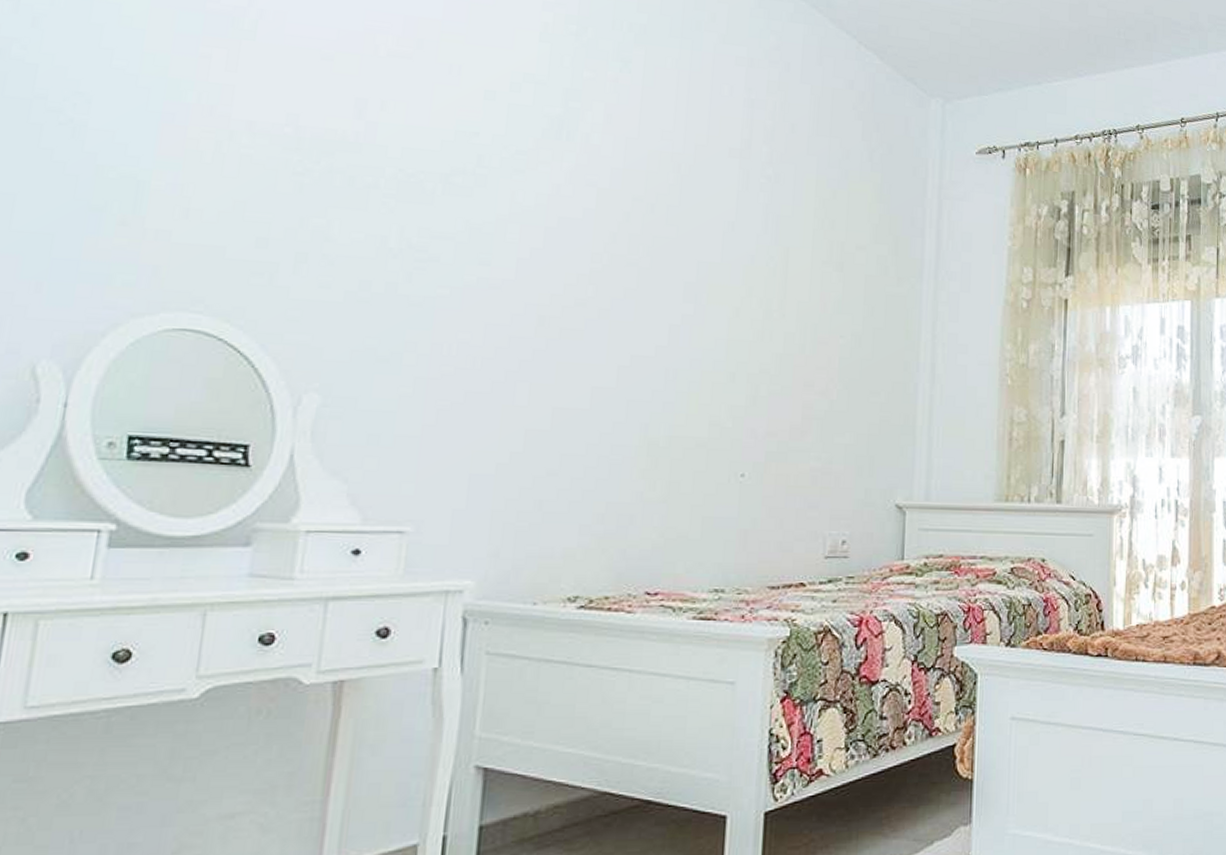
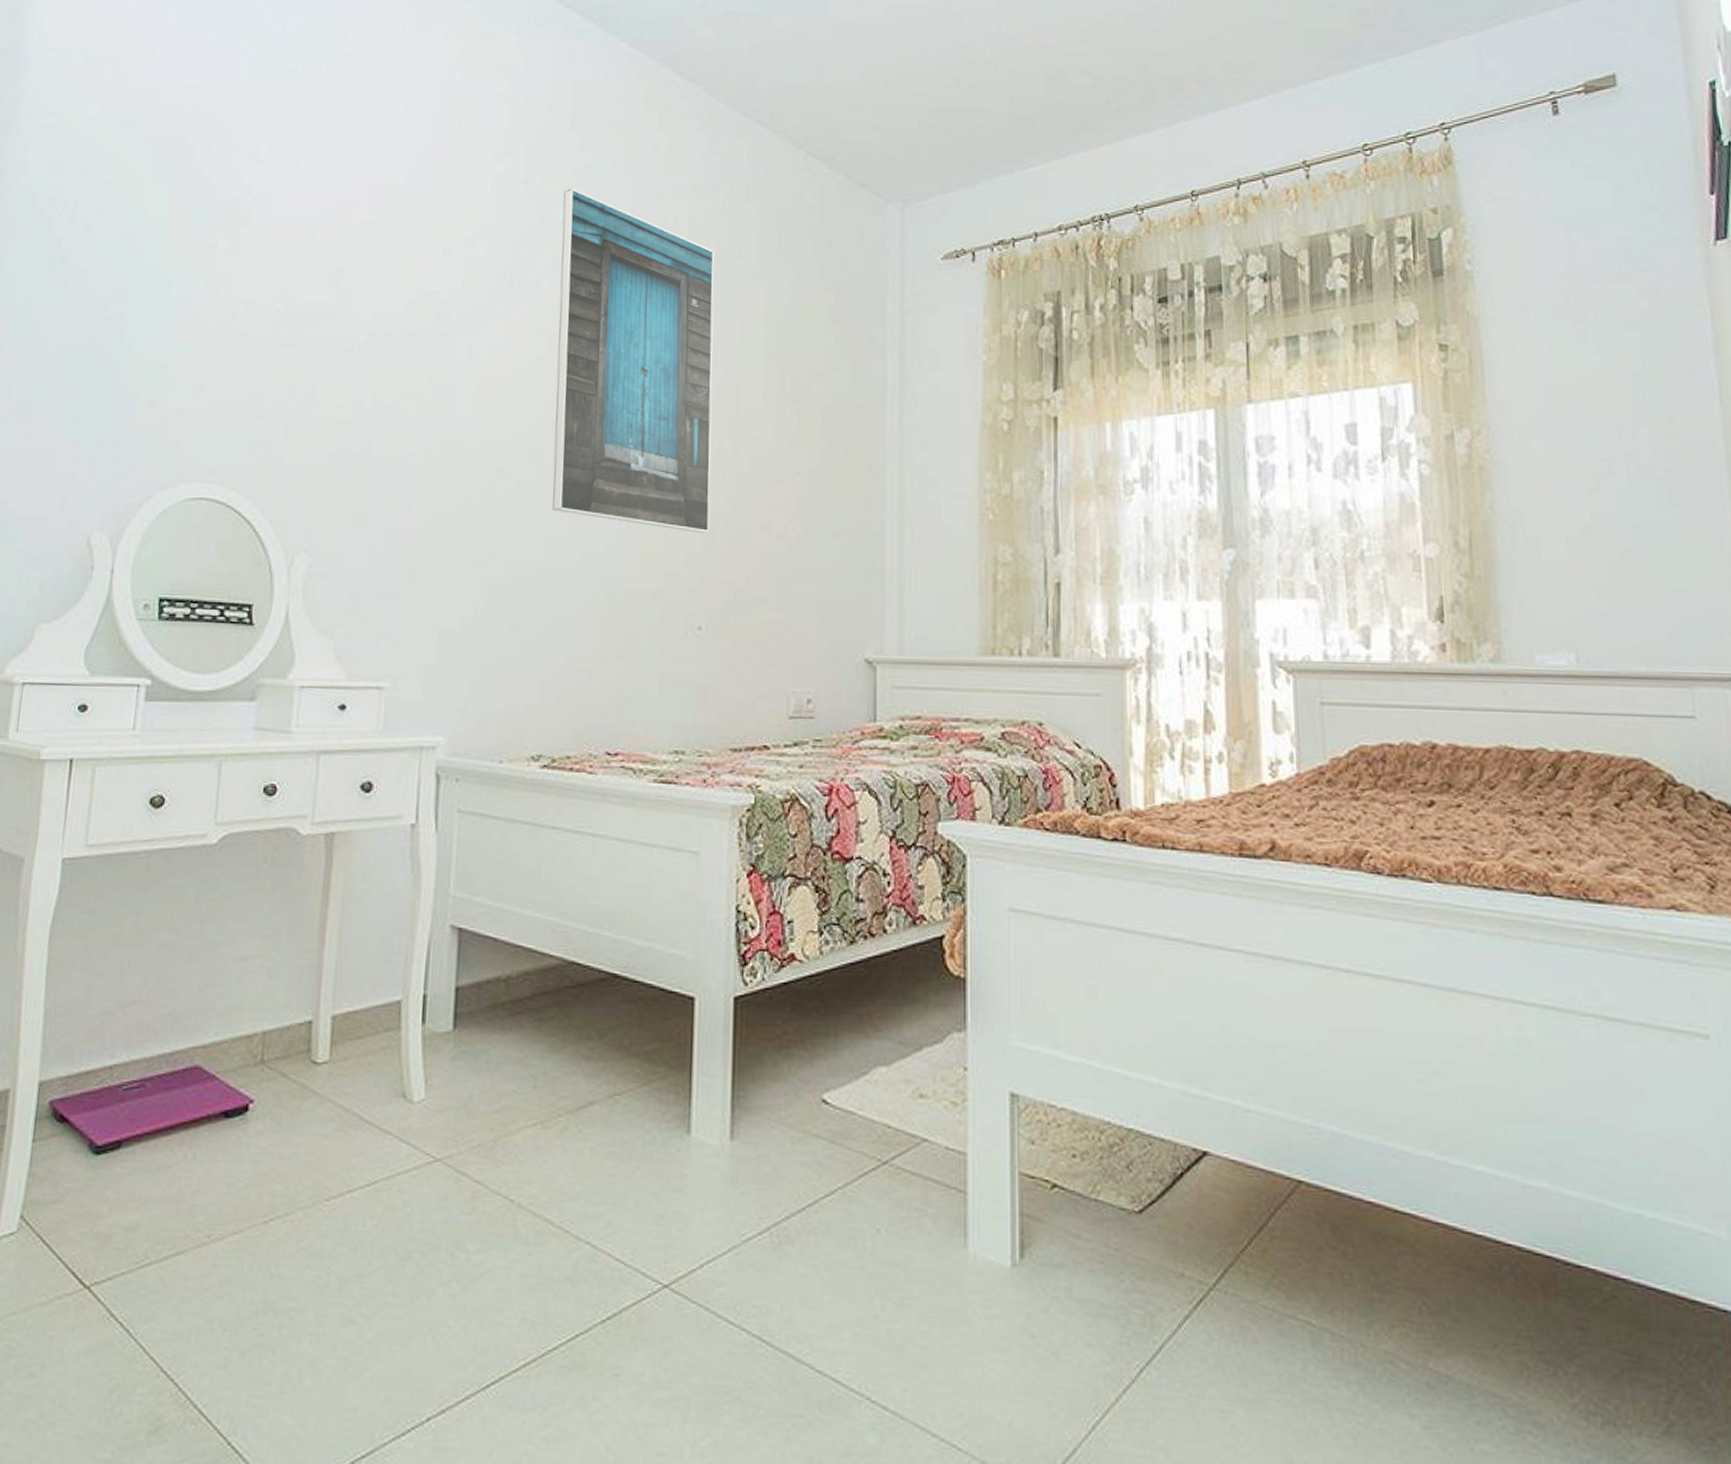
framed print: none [597,46,768,387] -> present [552,188,714,533]

